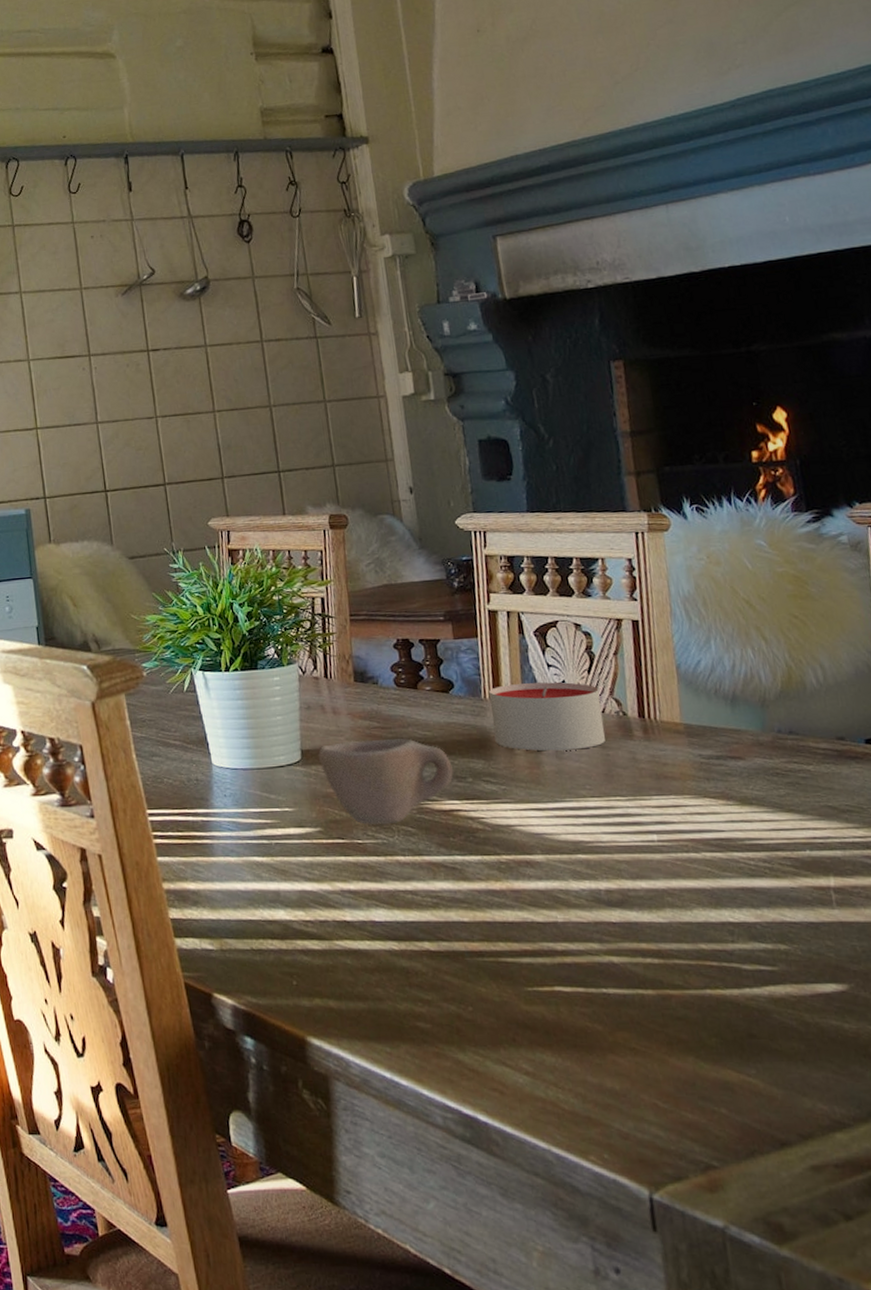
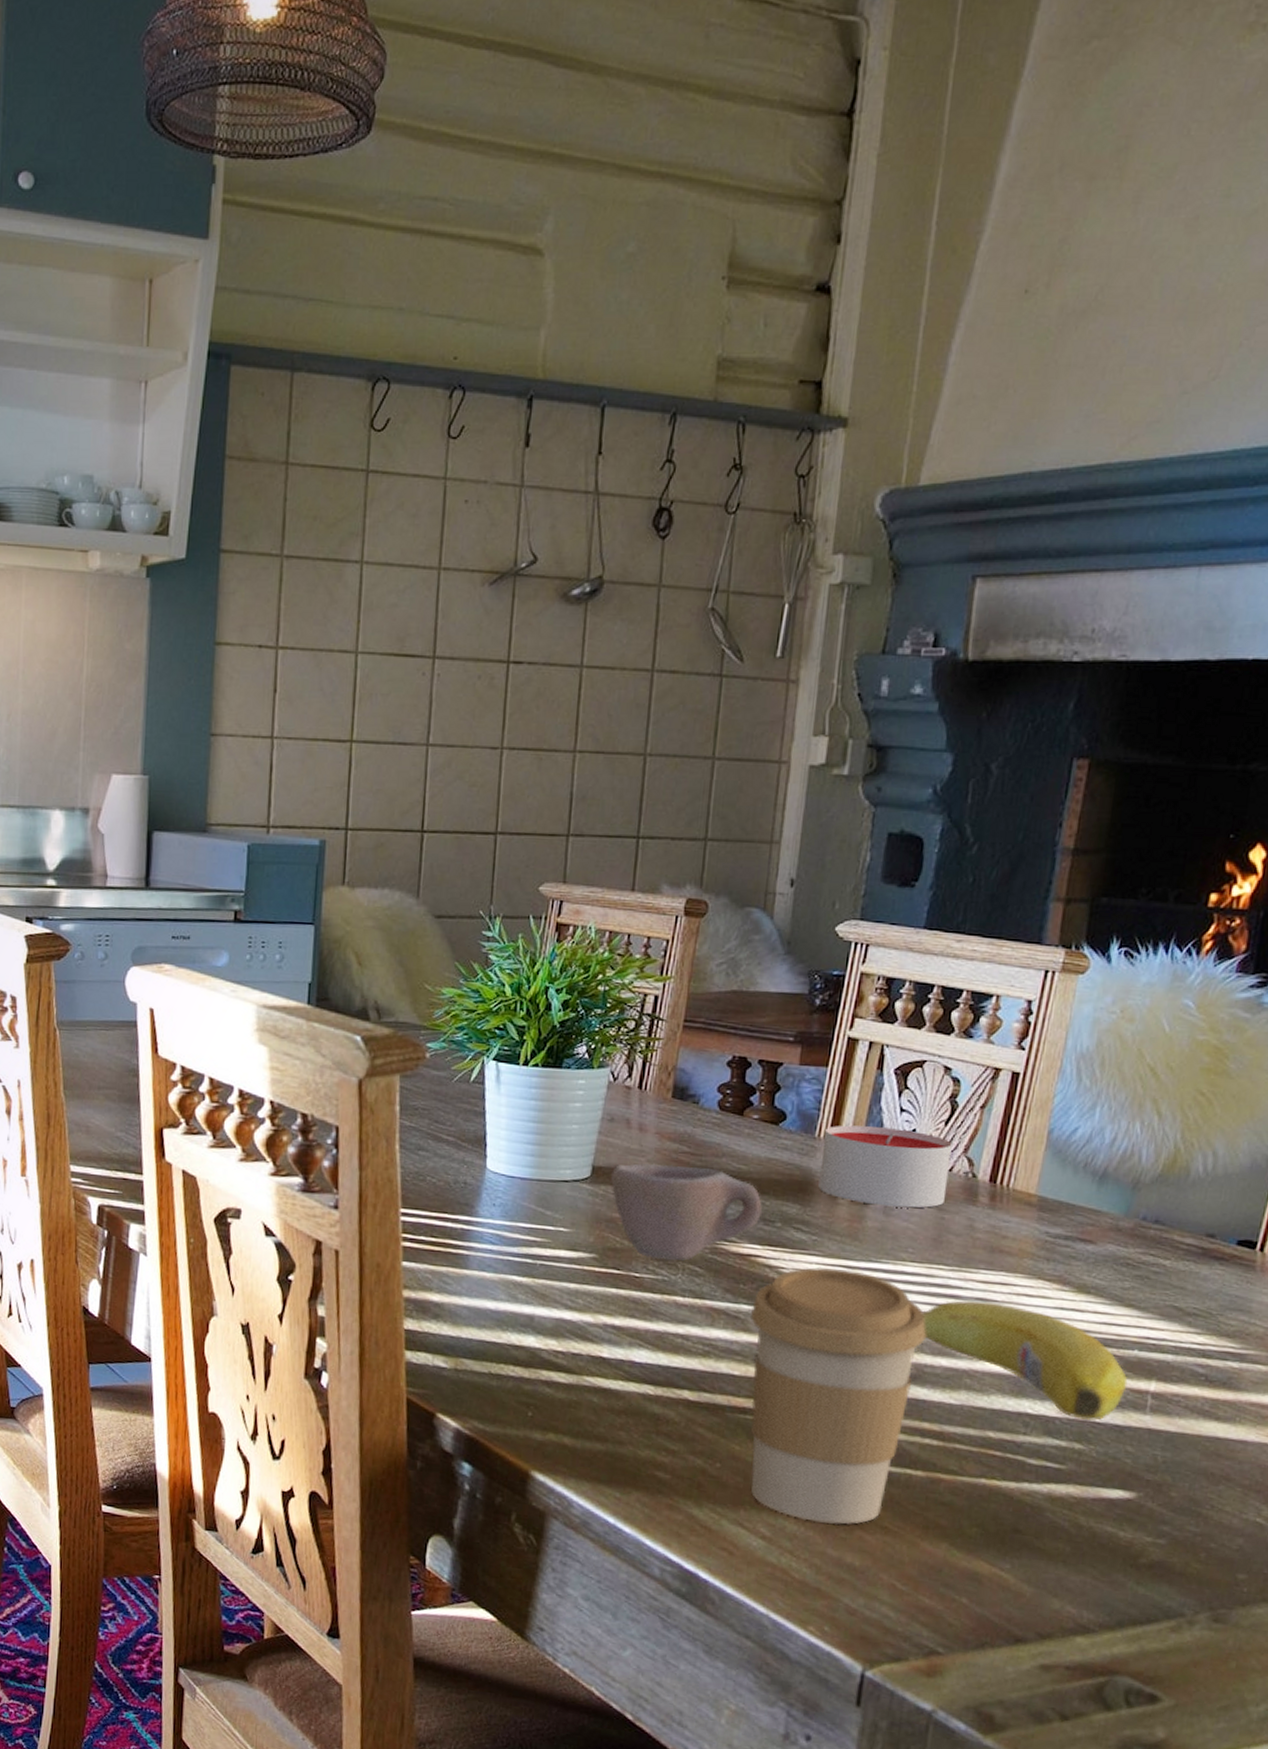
coffee cup: none [464,811,626,1052] -> present [750,1266,926,1524]
fruit: none [613,823,810,921] -> present [922,1300,1128,1421]

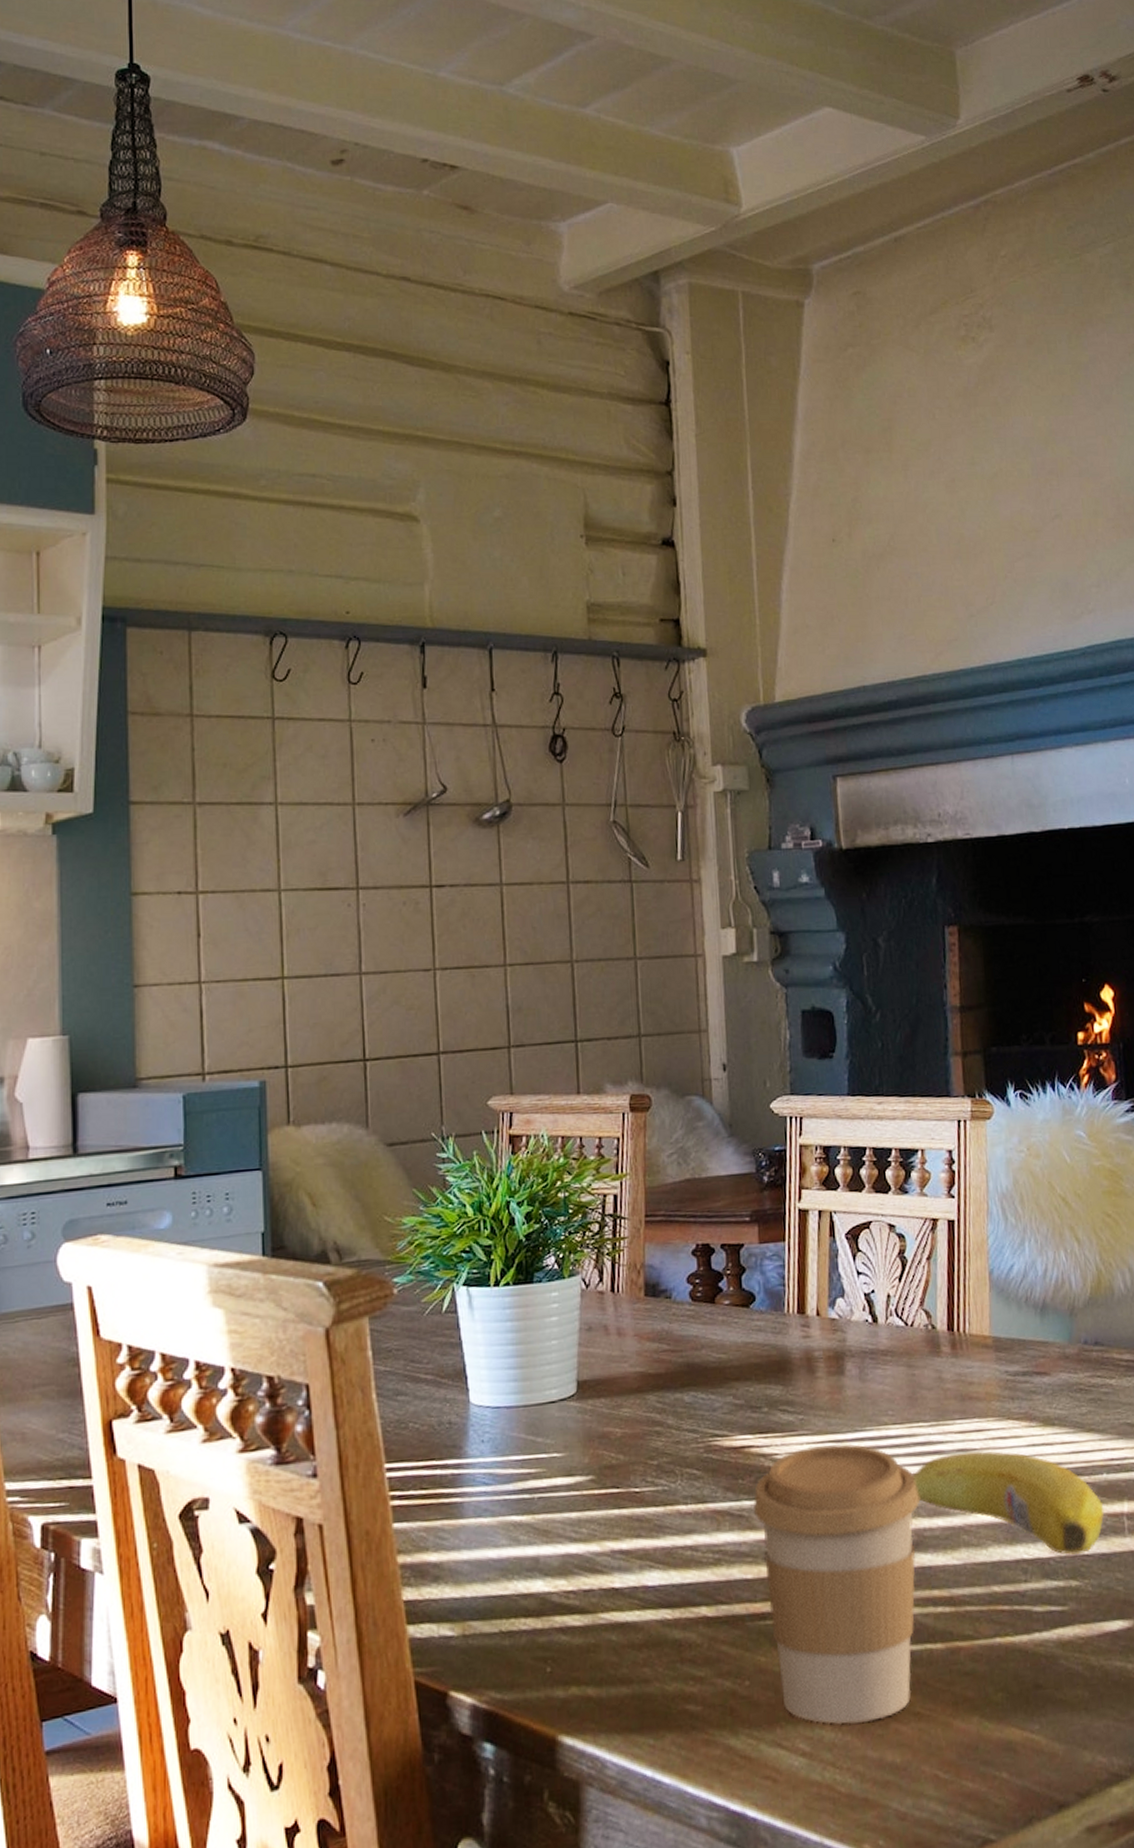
cup: present [610,1163,763,1262] -> none [596,1362,749,1470]
candle: present [818,1125,952,1209] -> none [793,1292,913,1373]

